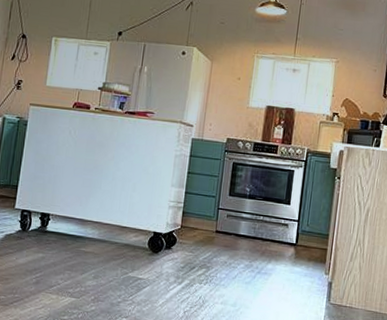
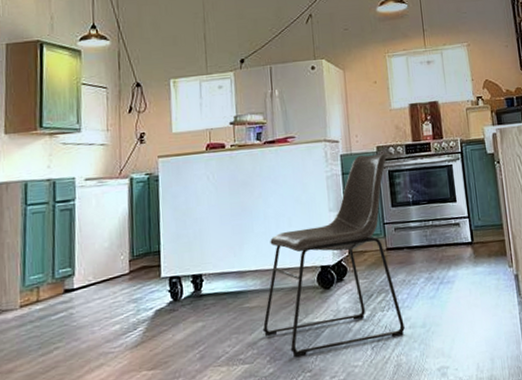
chair: none [92,143,235,309] -> present [262,153,405,357]

